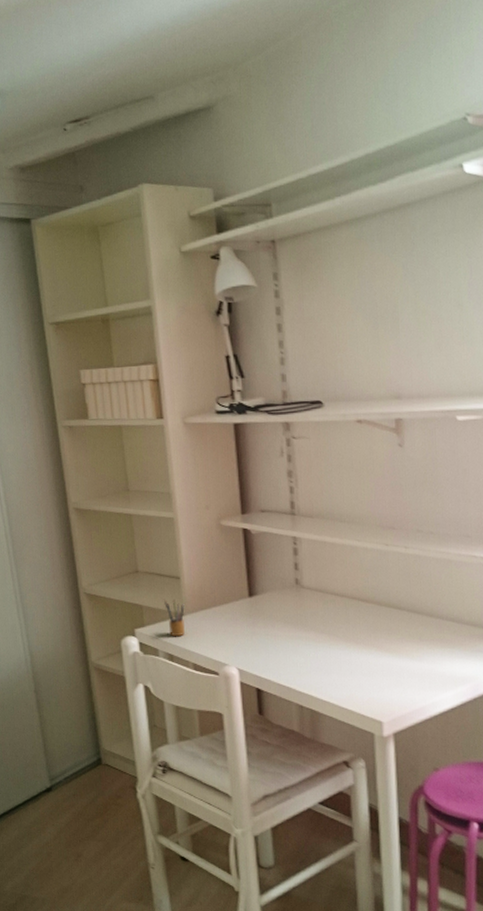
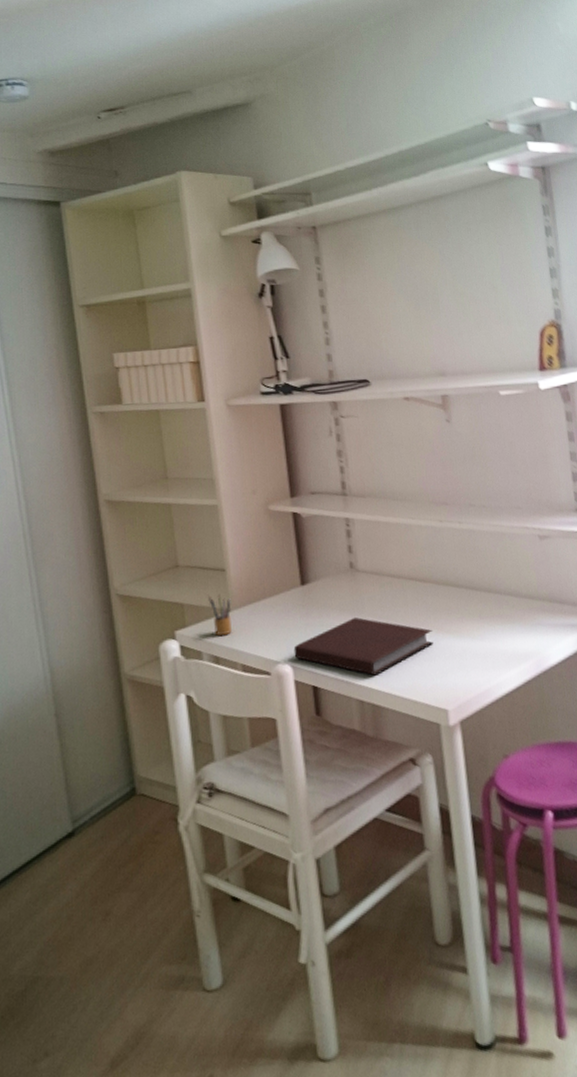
notebook: none [240,629,372,684] -> present [293,617,434,676]

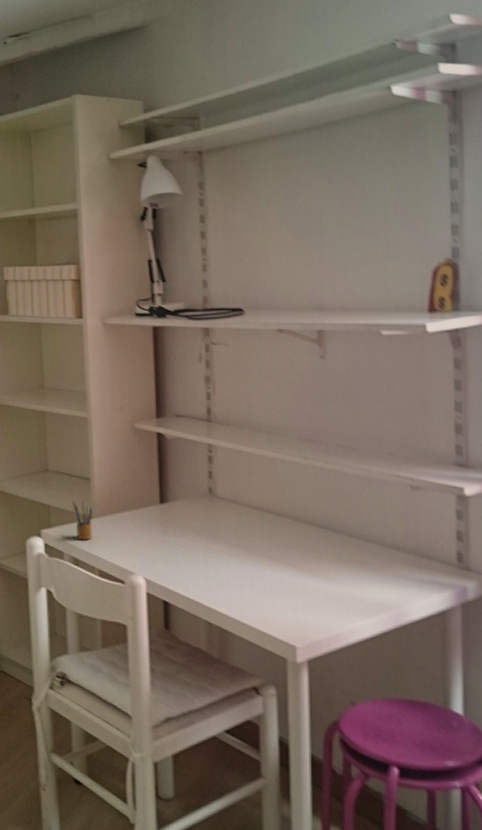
notebook: present [293,617,434,676] -> none [148,541,287,601]

